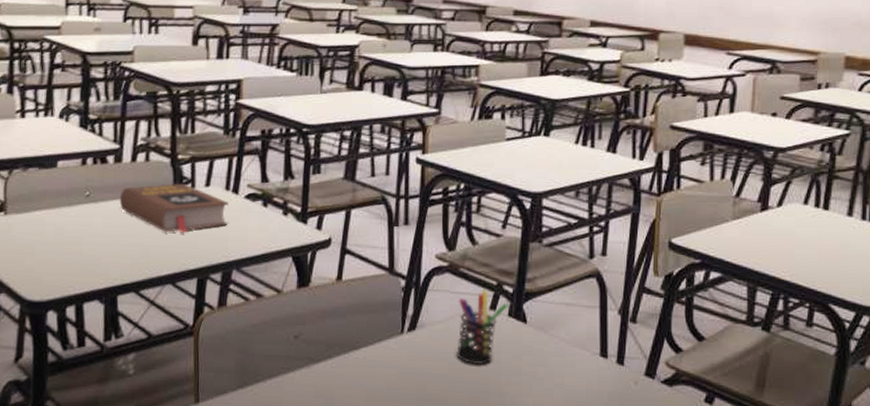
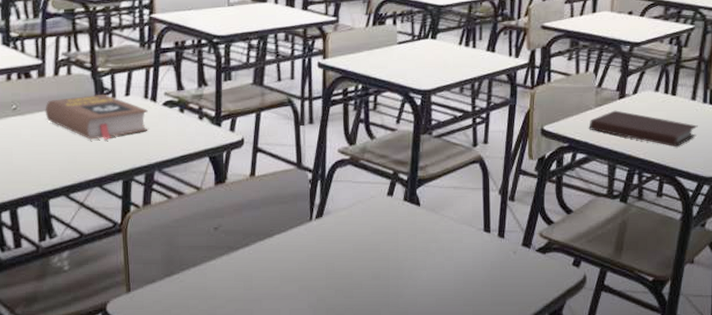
pen holder: present [456,289,509,364] -> none [359,177,404,244]
notebook: none [724,224,855,270] -> present [589,110,698,148]

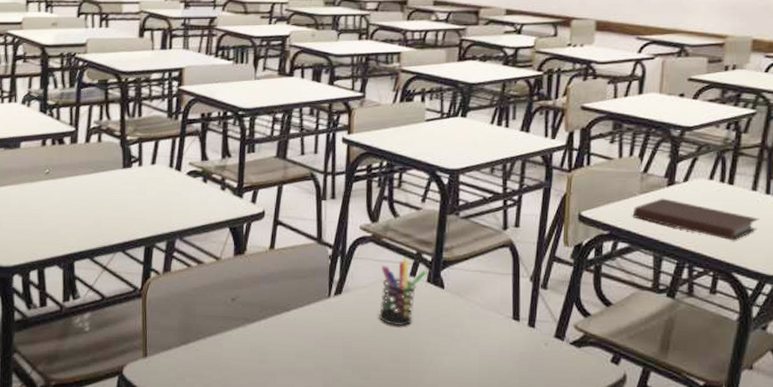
book: present [45,94,148,140] -> none [75,161,172,206]
pen holder: none [359,177,404,244] -> present [379,257,427,326]

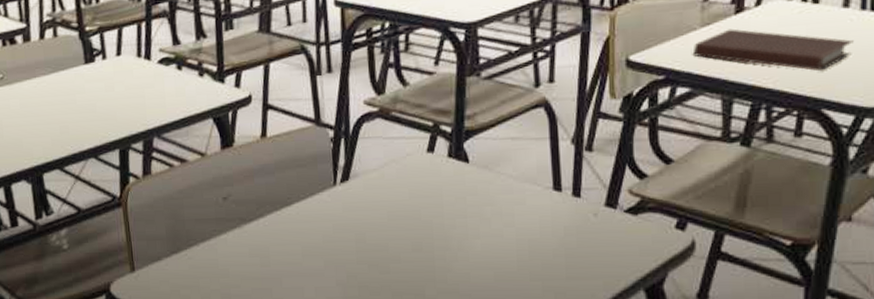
pen holder: present [379,257,427,326] -> none [392,131,448,210]

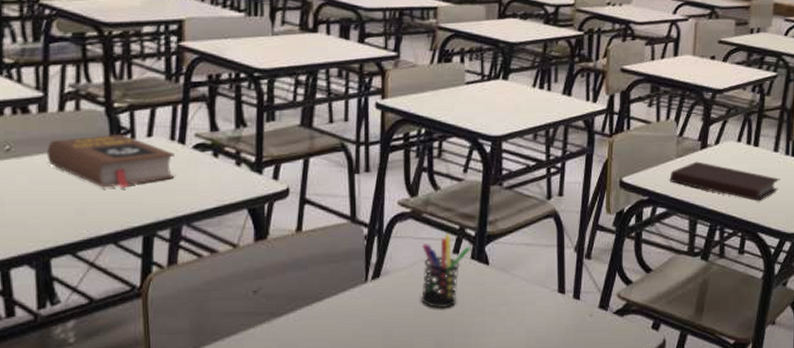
book: none [32,55,144,107] -> present [46,134,175,188]
pen holder: none [392,131,448,210] -> present [421,233,471,308]

